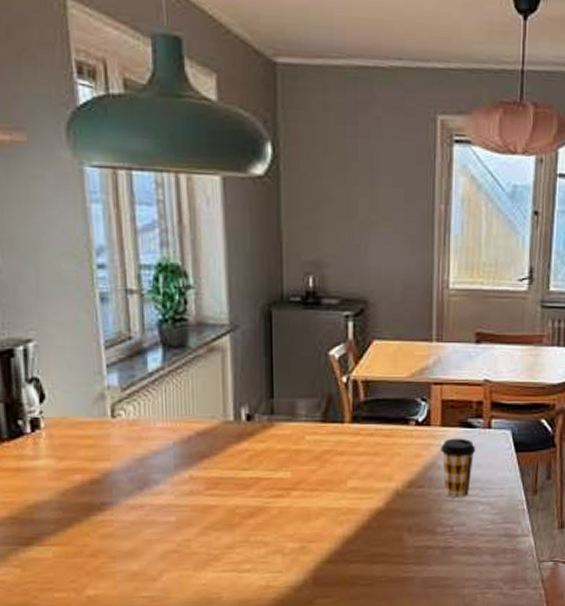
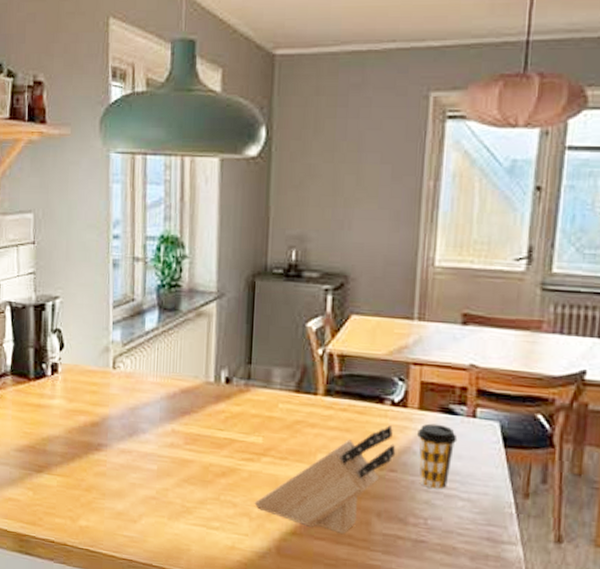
knife block: none [286,444,422,553] -> present [254,425,396,534]

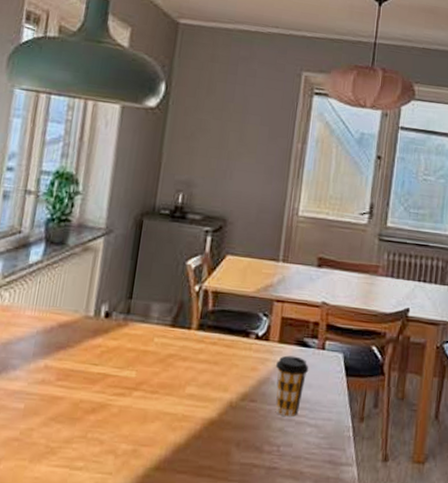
knife block: present [254,425,396,534] -> none [121,358,257,465]

